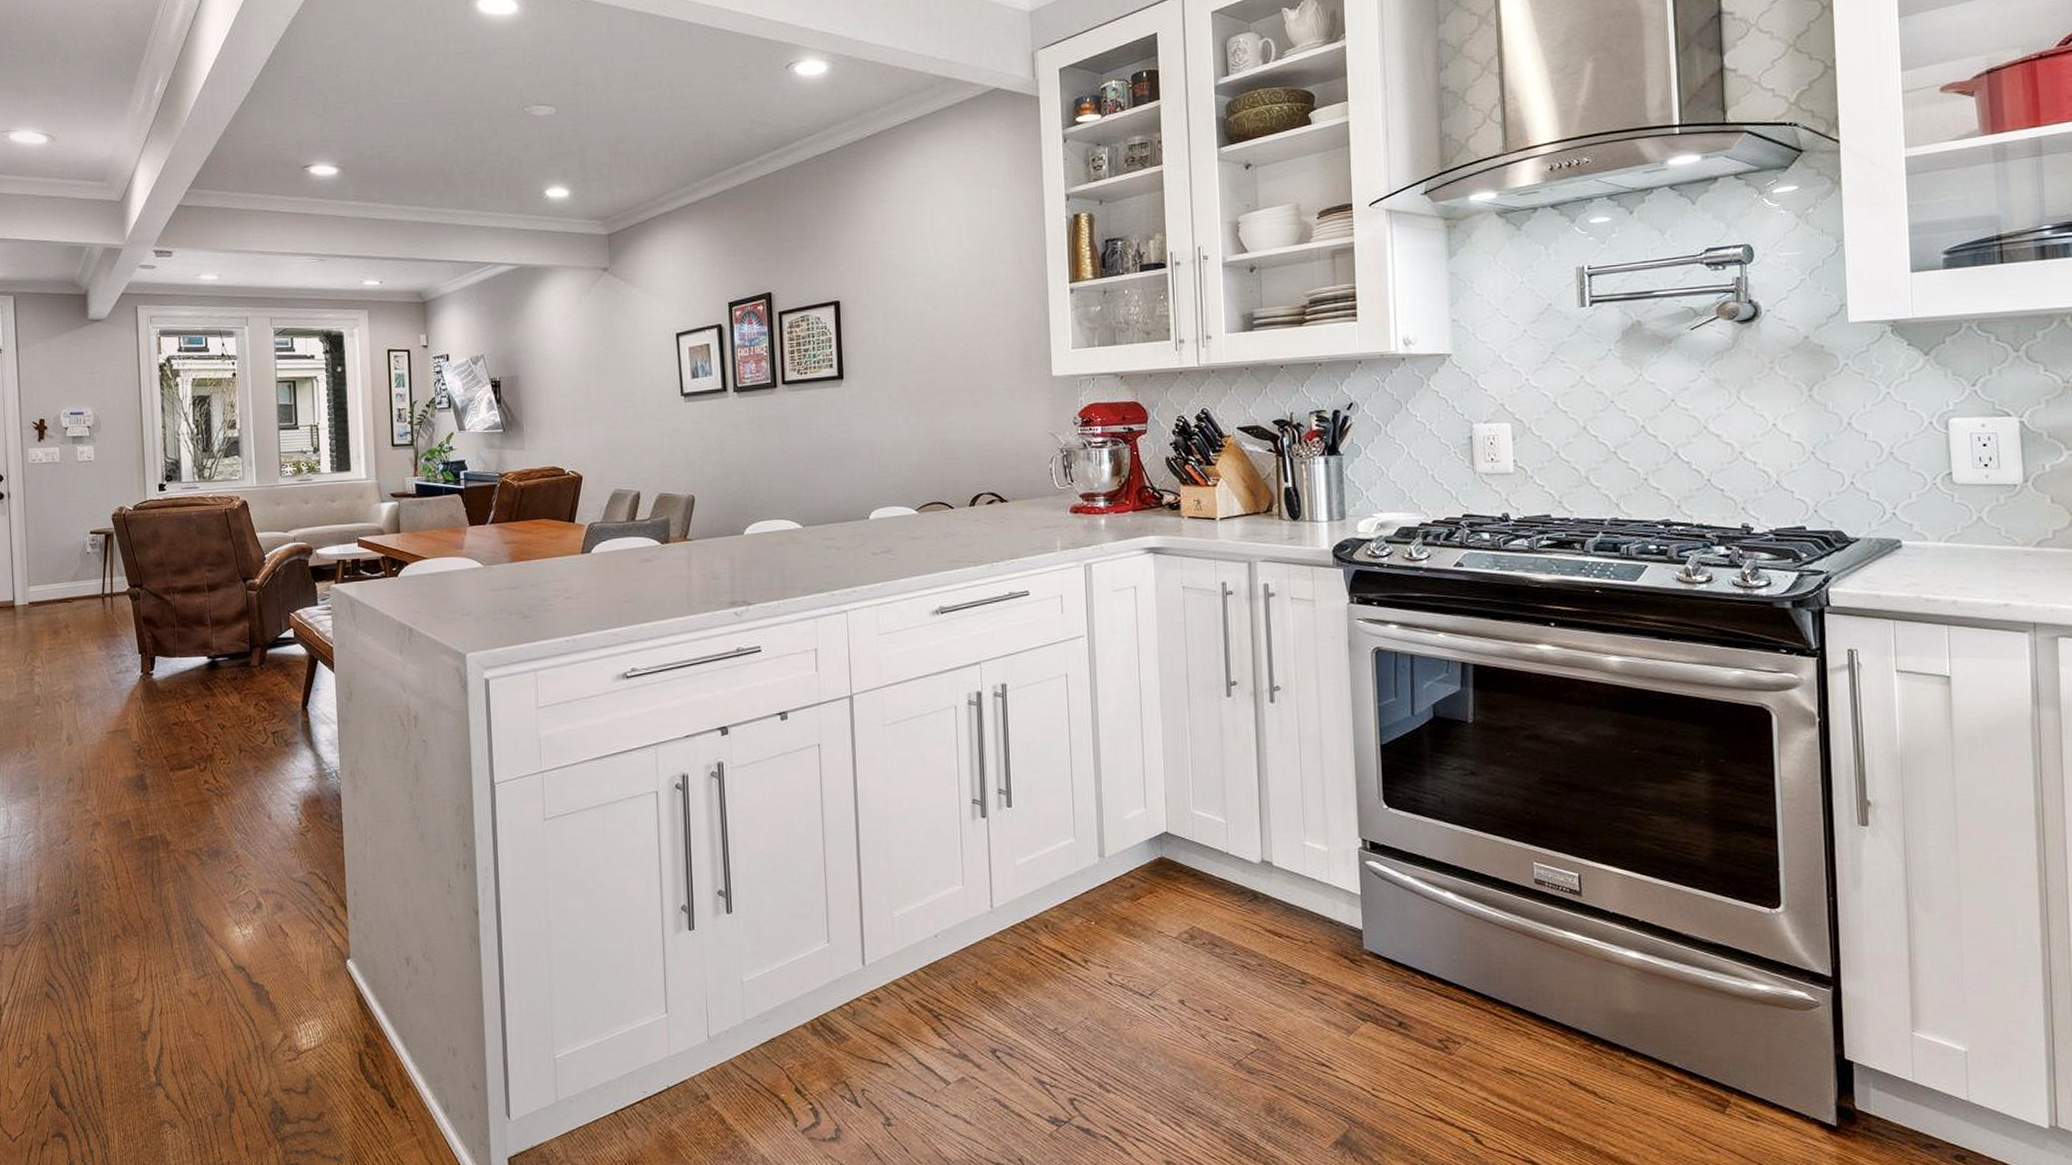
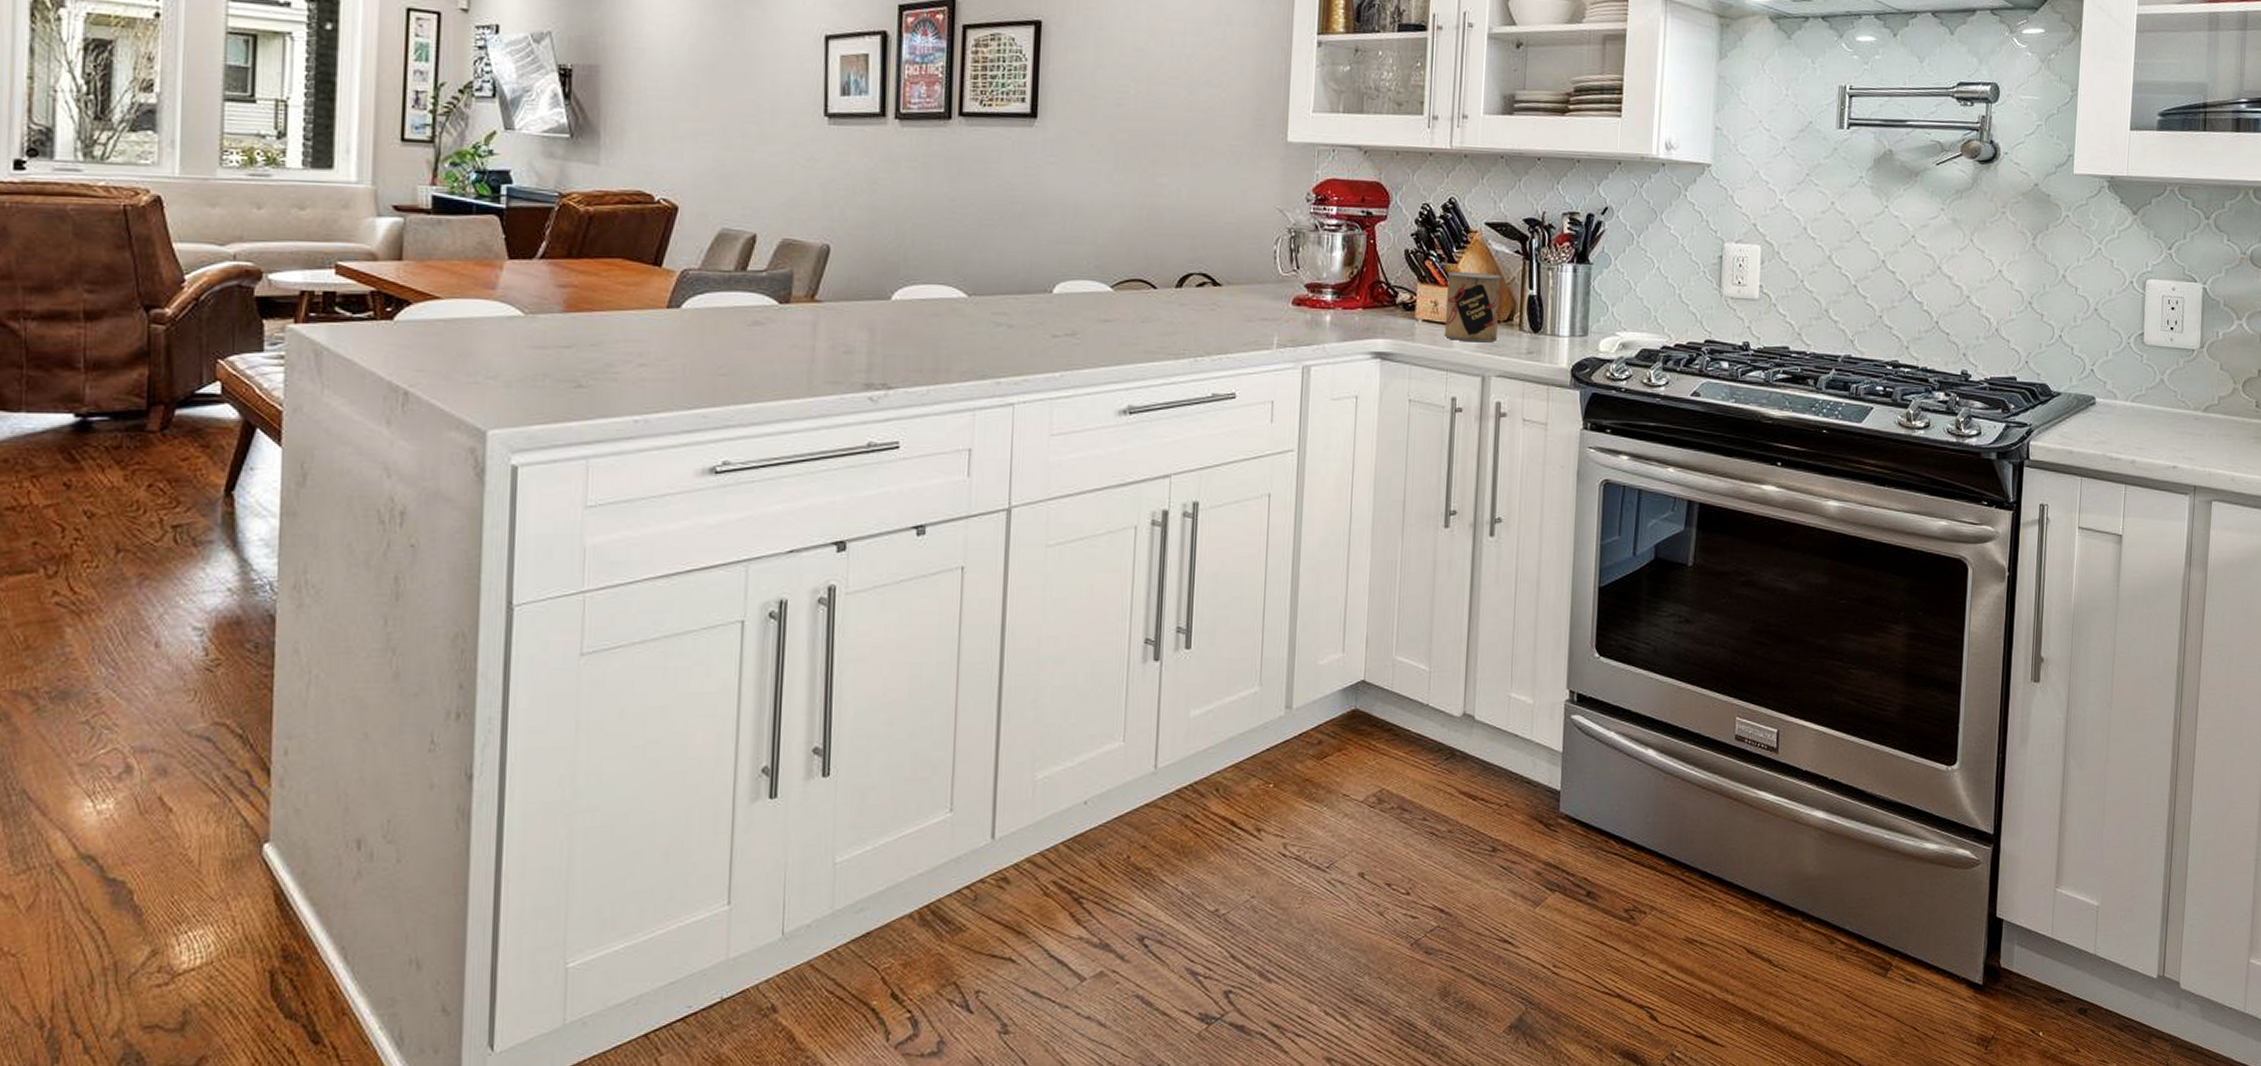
tin can: none [1206,471,1259,533] -> present [1444,271,1502,343]

